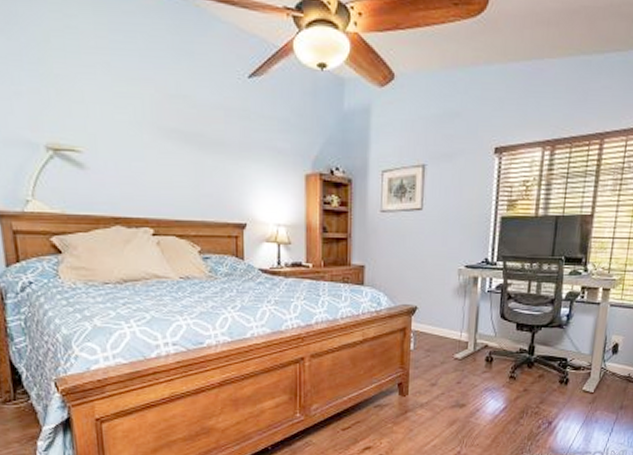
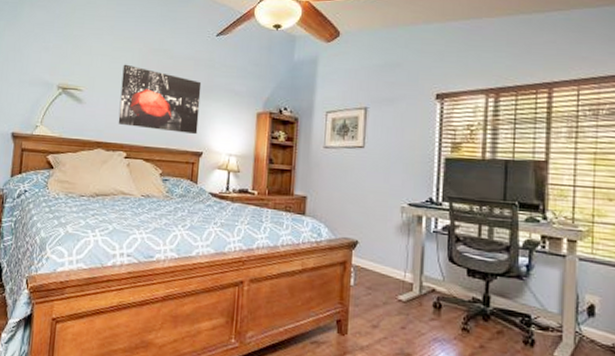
wall art: none [132,115,238,202] -> present [118,64,202,134]

